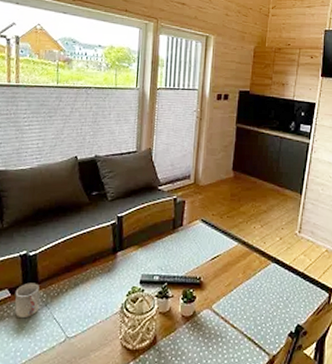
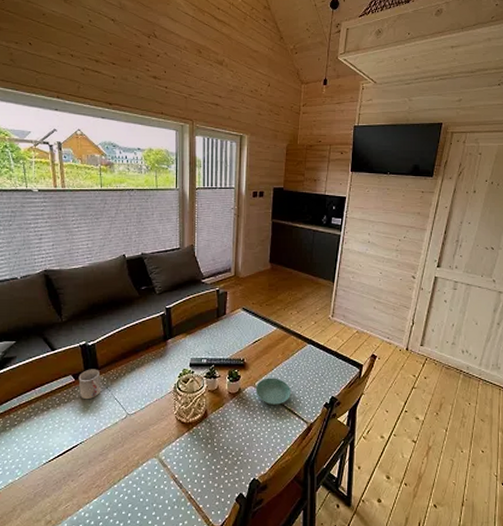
saucer: none [212,300,253,333] -> present [255,378,292,406]

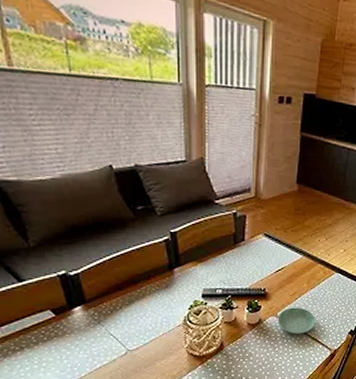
cup: present [78,369,101,399] -> none [60,302,91,336]

